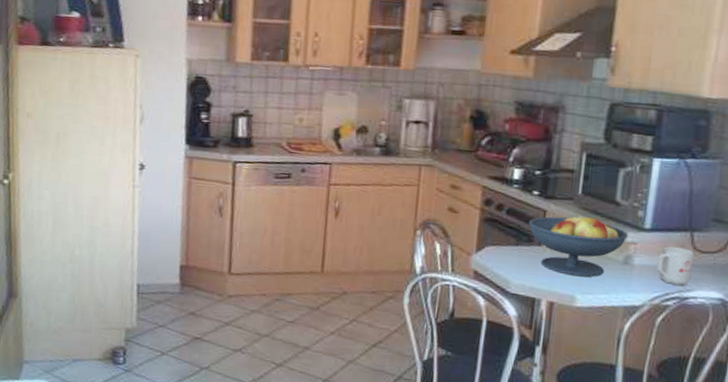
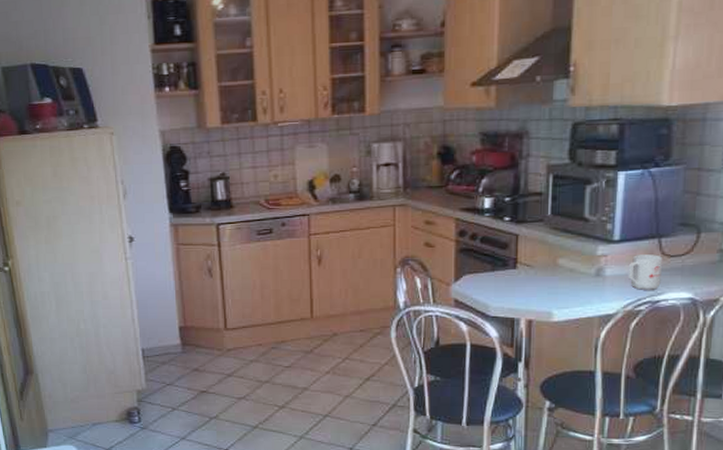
fruit bowl: present [528,213,628,277] -> none [502,234,598,293]

